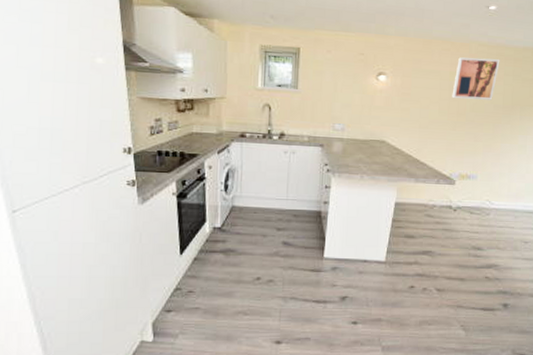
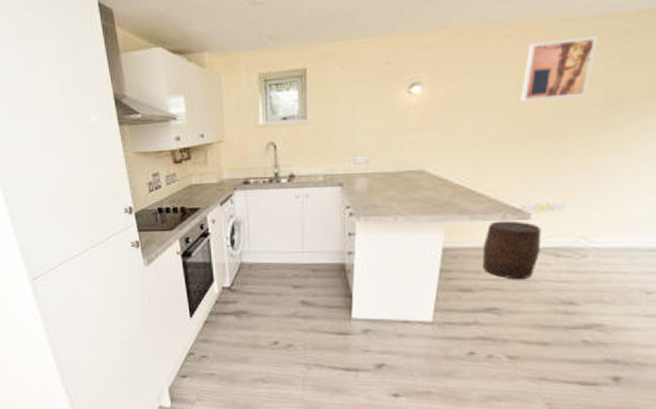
stool: none [423,184,462,230] -> present [483,220,542,280]

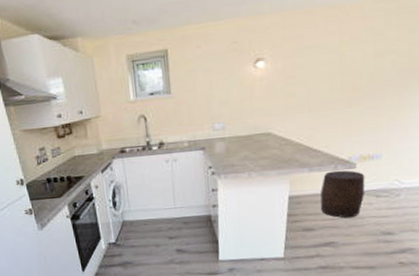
wall art: present [521,36,598,103] -> none [344,15,402,72]

